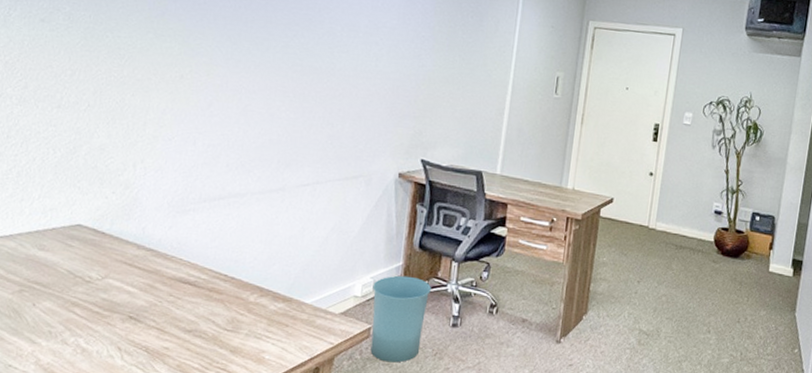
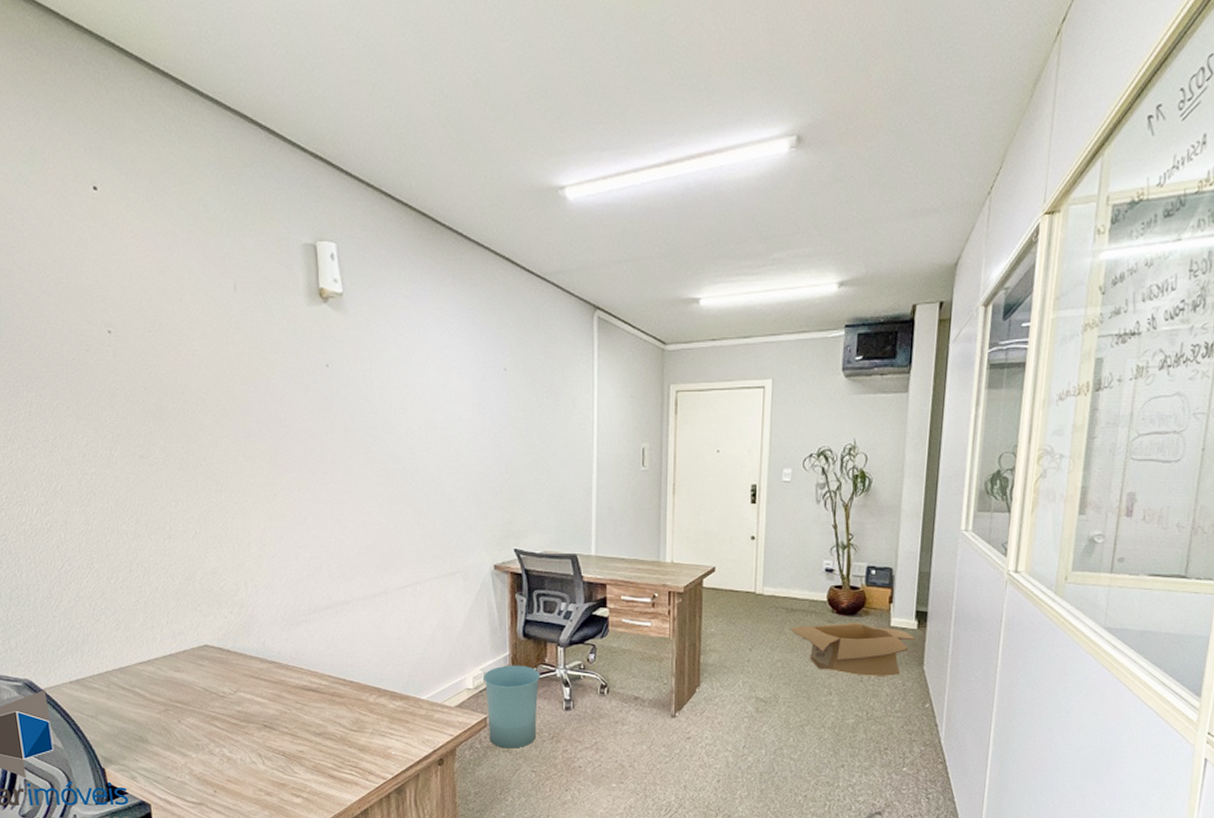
cardboard box: none [677,263,790,320] -> present [789,621,916,676]

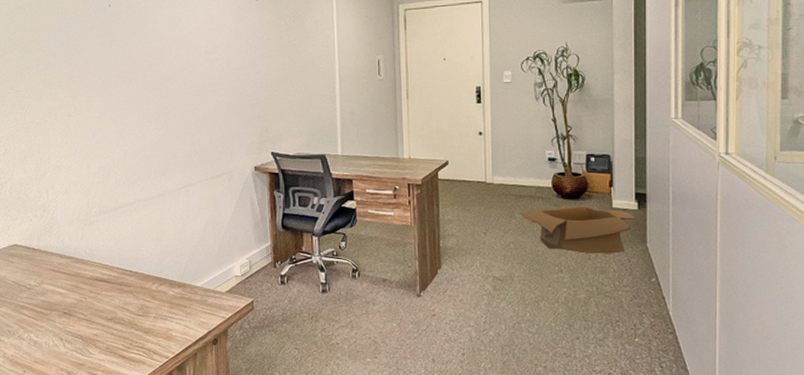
waste bin: present [483,665,540,749] -> none [249,253,298,329]

